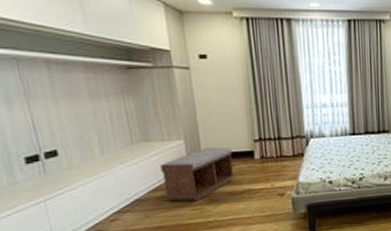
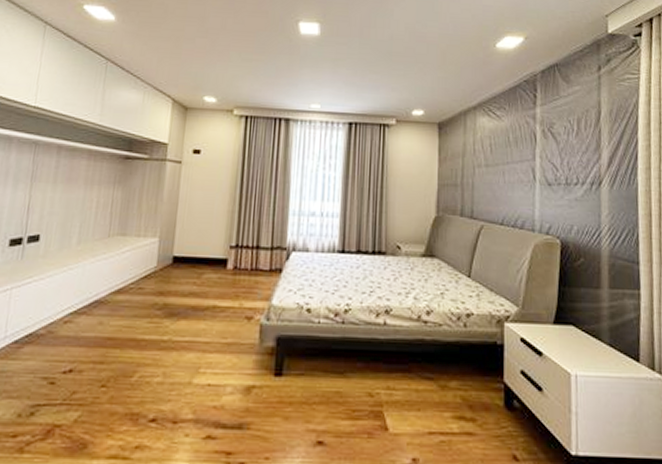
bench: present [160,147,235,202] -> none [126,249,205,312]

